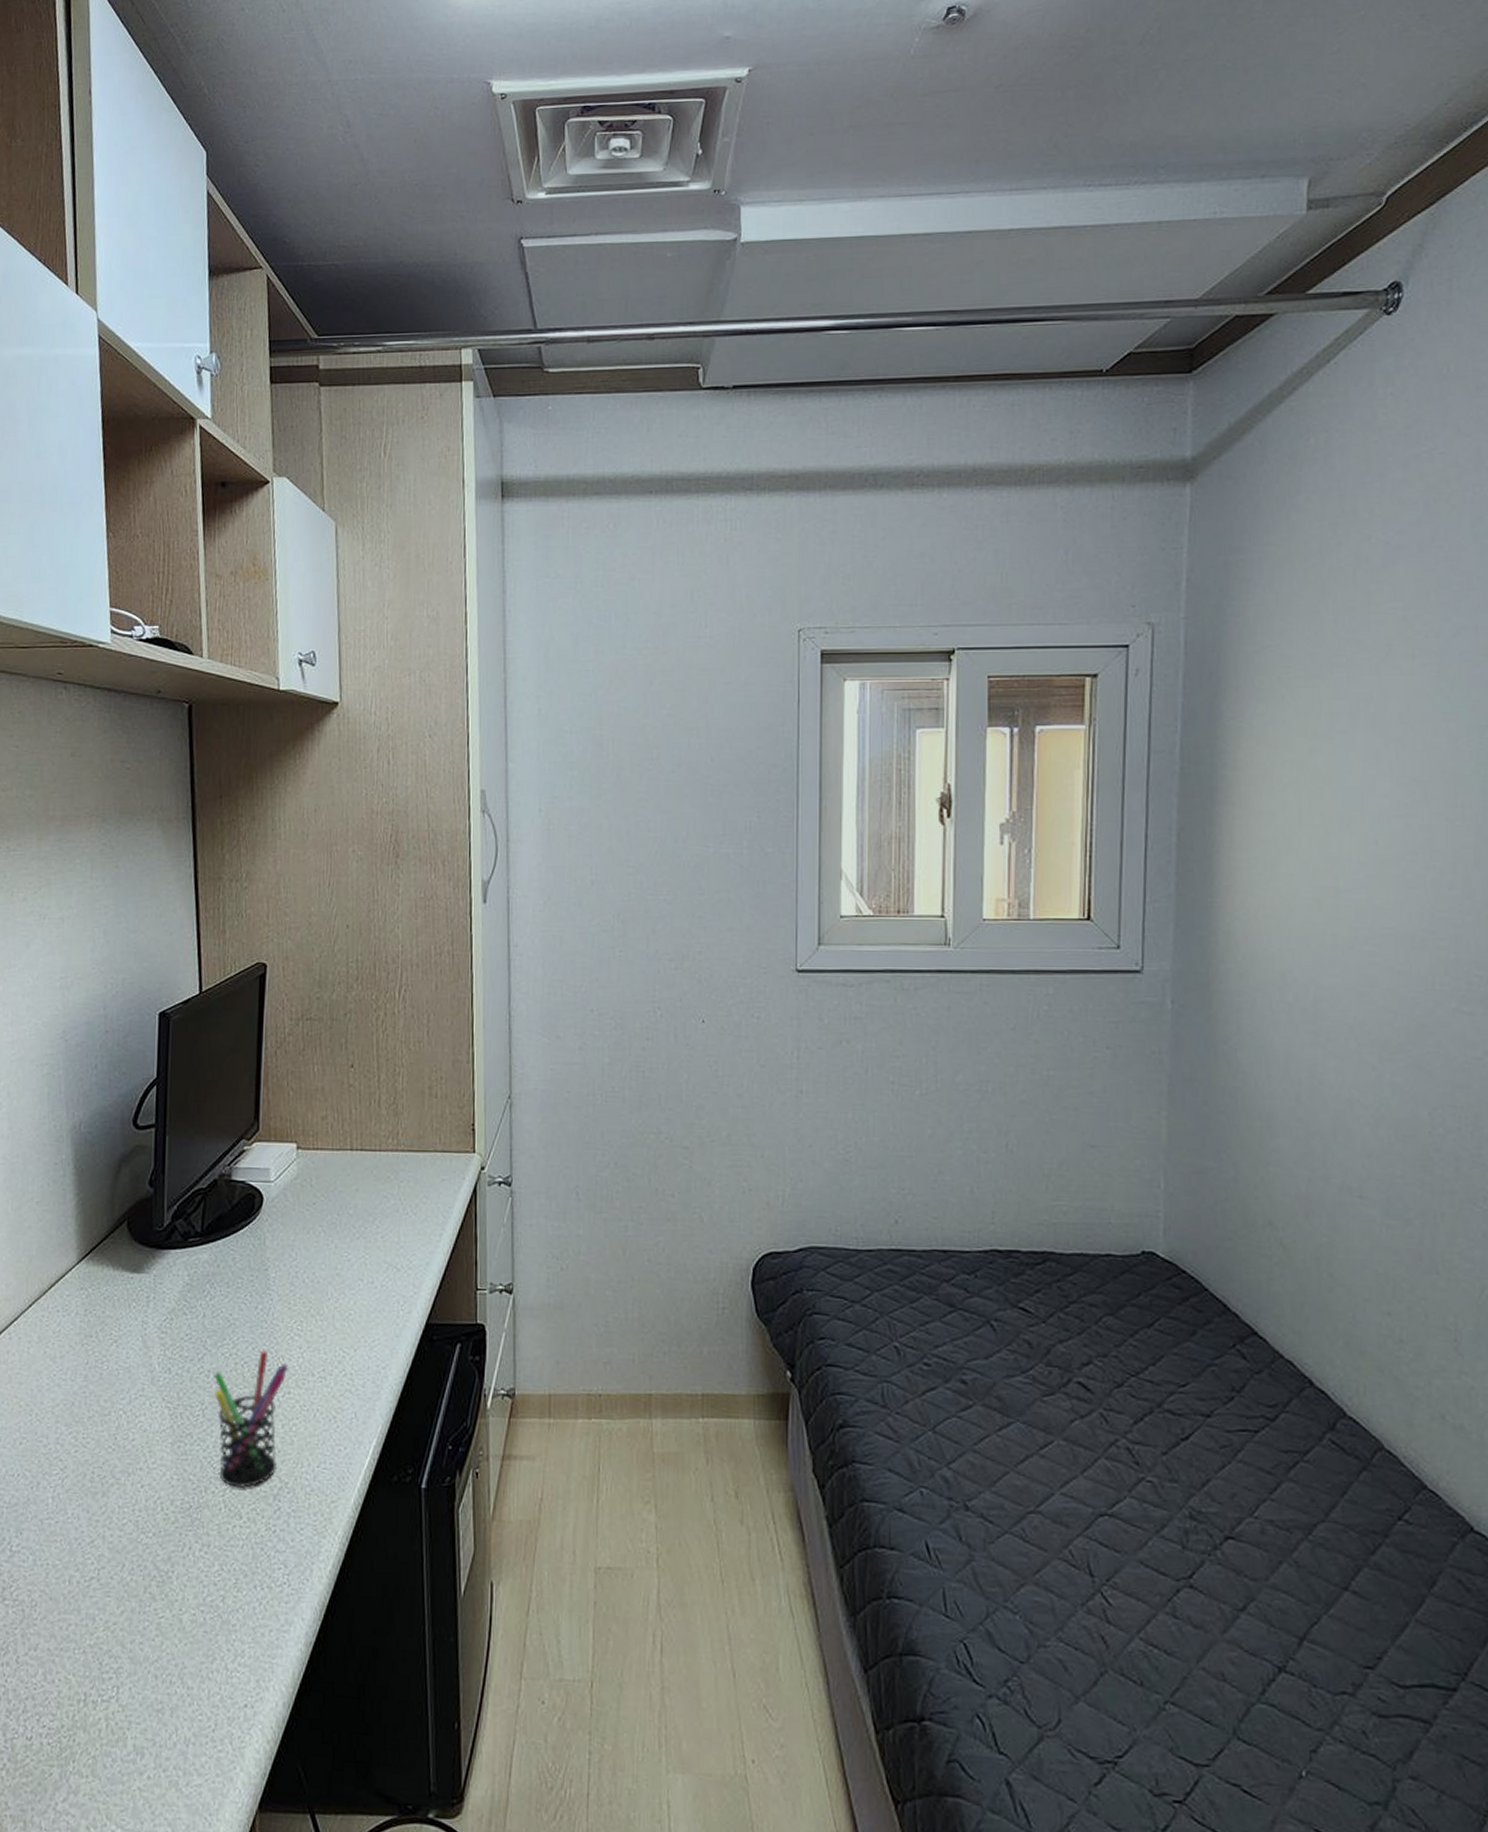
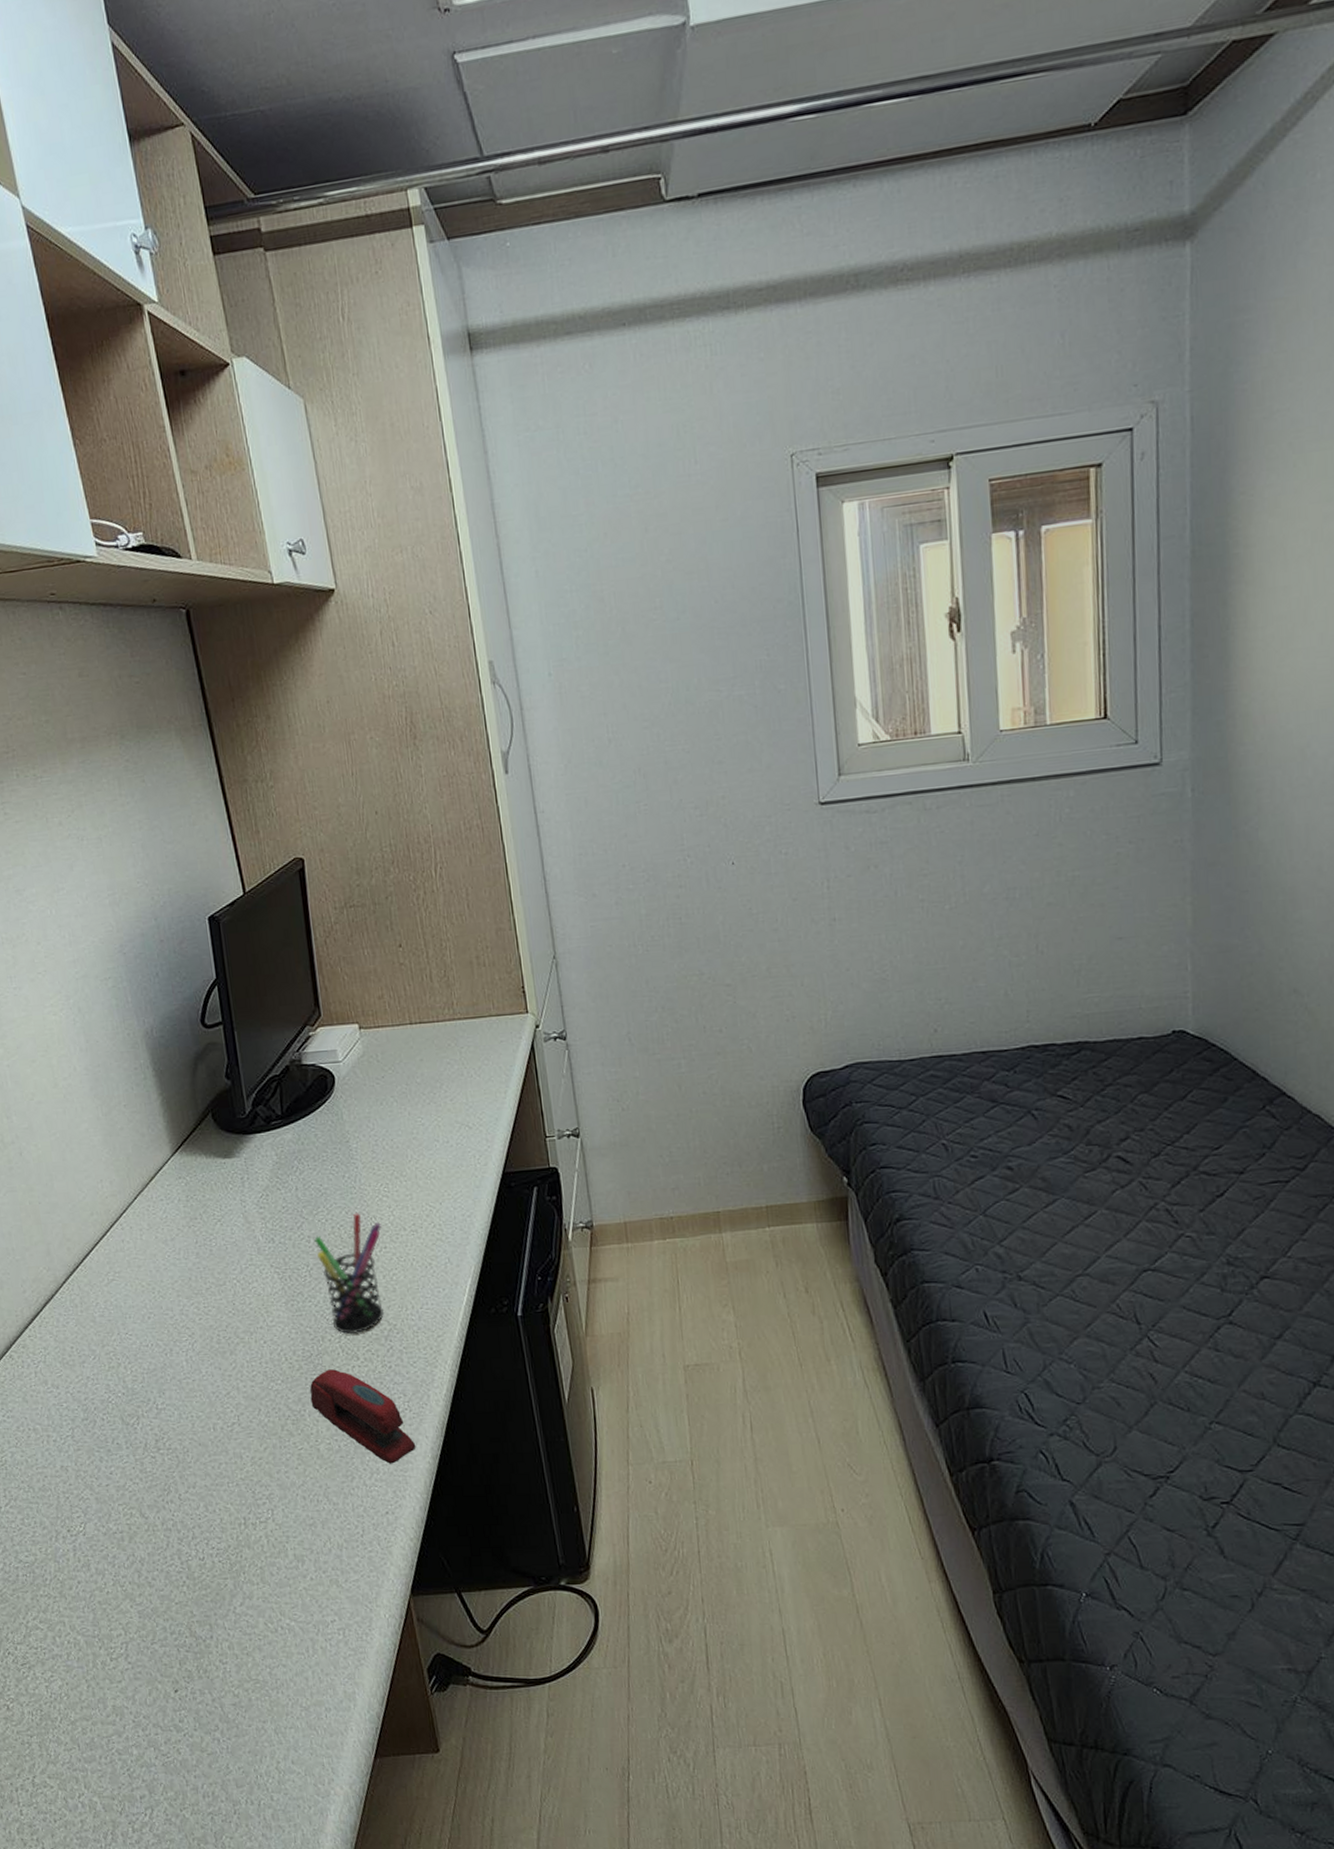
stapler: none [181,1526,290,1647] -> present [310,1369,416,1464]

